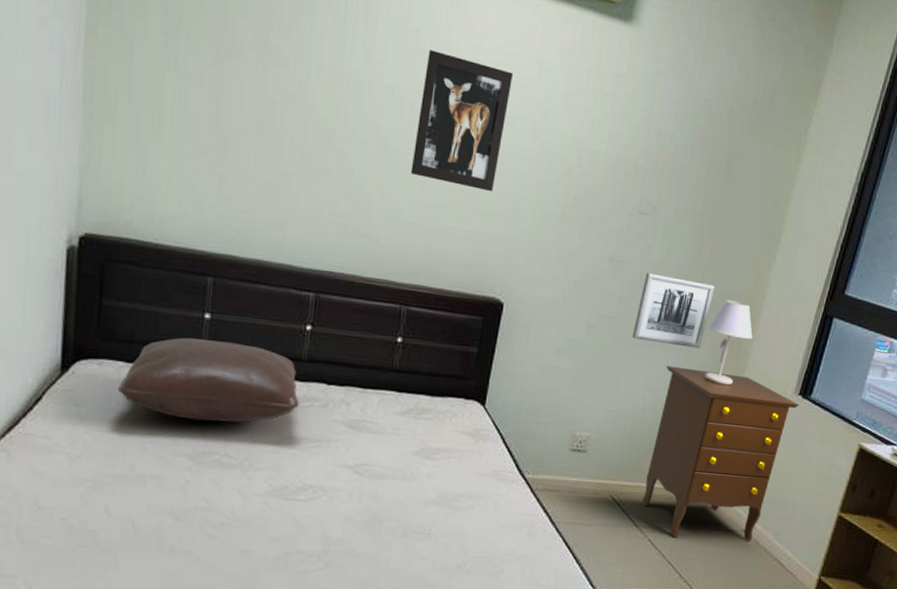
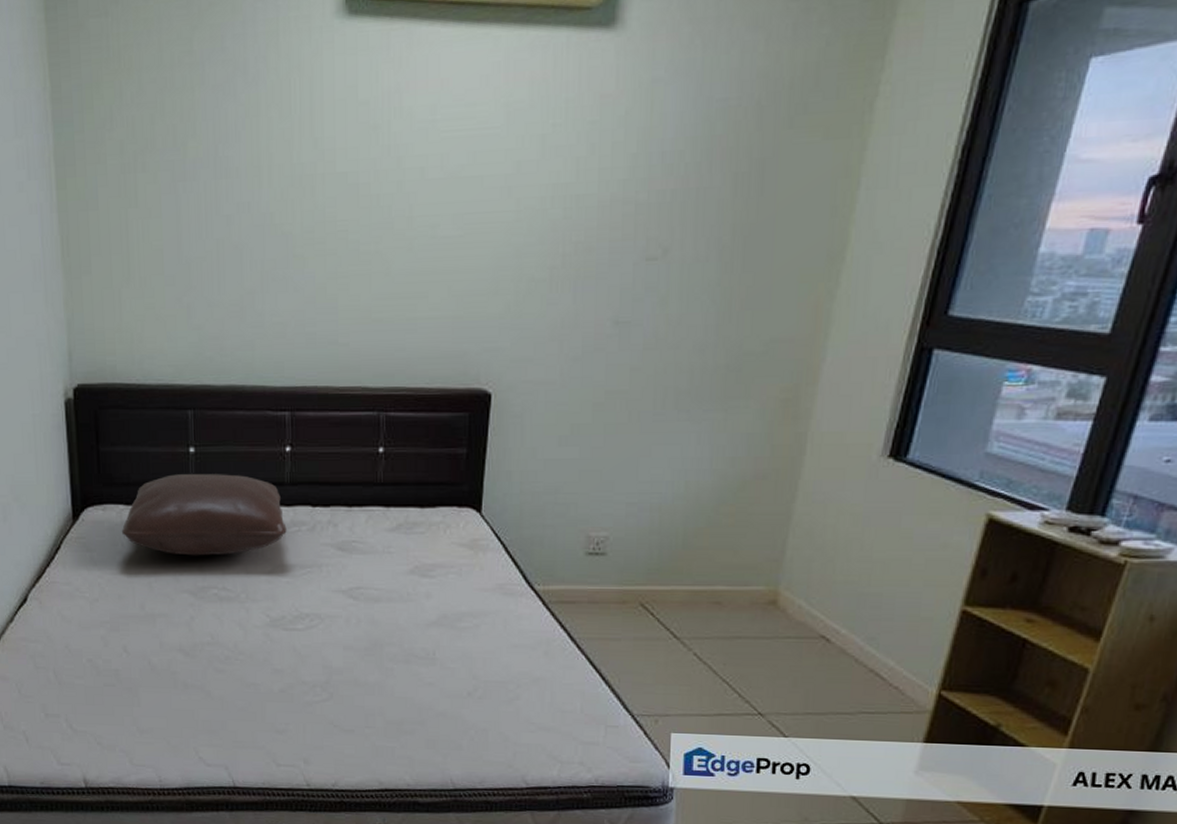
wall art: present [410,50,513,192] -> none [374,121,476,269]
wall art: present [632,272,716,349] -> none [651,330,757,415]
dresser: present [642,365,799,542] -> none [682,440,890,651]
table lamp: present [704,300,753,386] -> none [751,348,815,456]

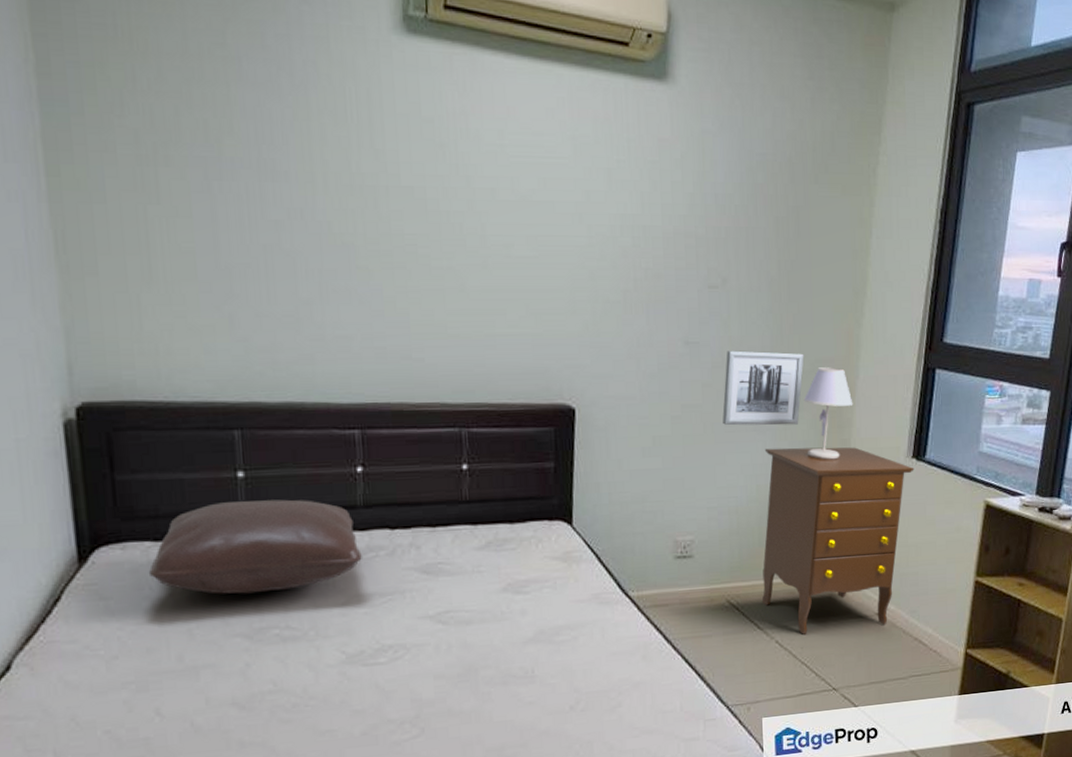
wall art: none [651,330,757,415] -> present [722,350,804,426]
dresser: none [682,440,890,651] -> present [762,447,914,635]
table lamp: none [751,348,815,456] -> present [803,367,853,460]

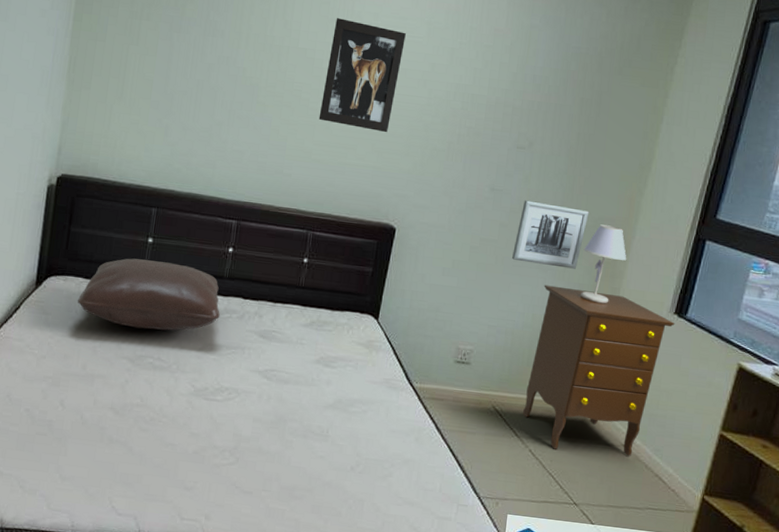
wall art: none [446,140,546,288] -> present [318,18,406,133]

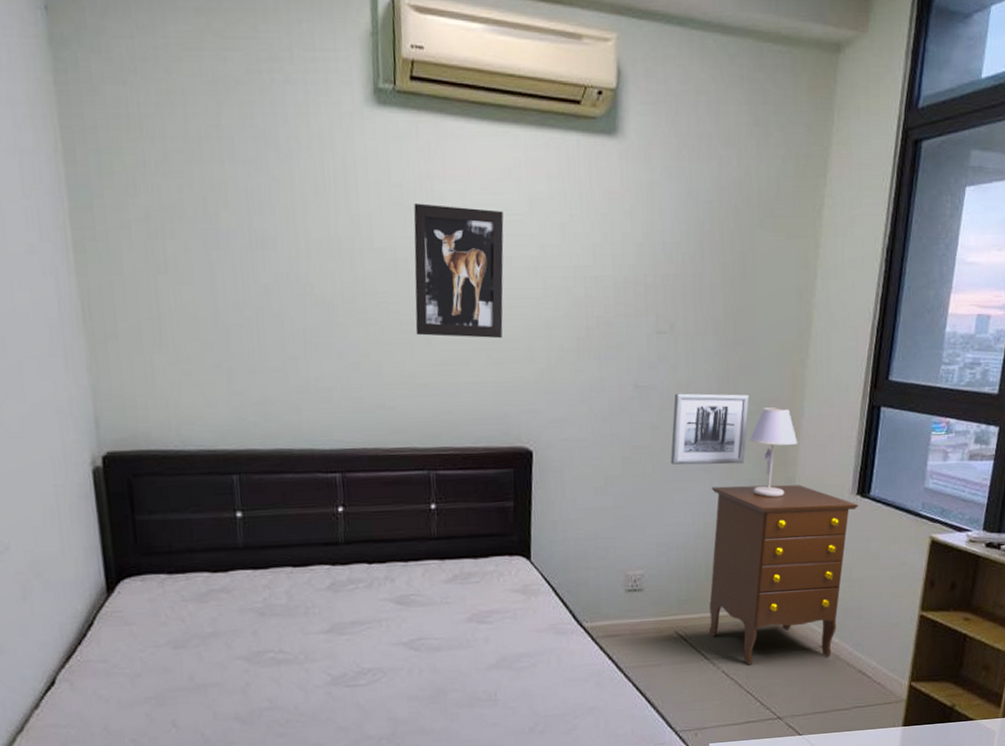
pillow: present [78,258,220,331] -> none [165,537,344,622]

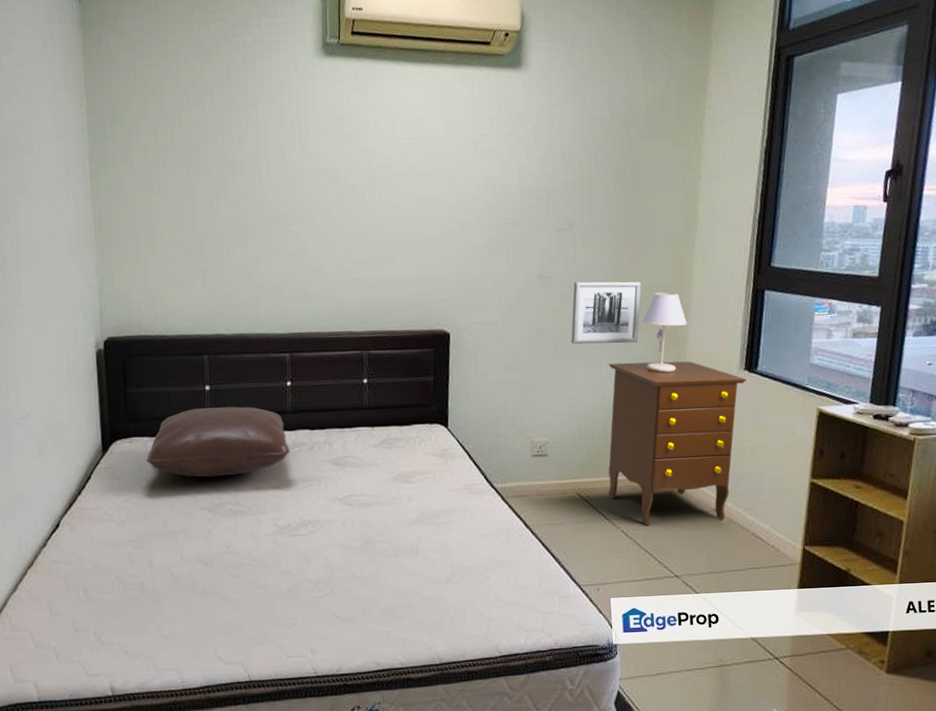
pillow: none [165,537,344,622] -> present [147,406,290,478]
wall art: present [413,203,504,339] -> none [352,131,426,239]

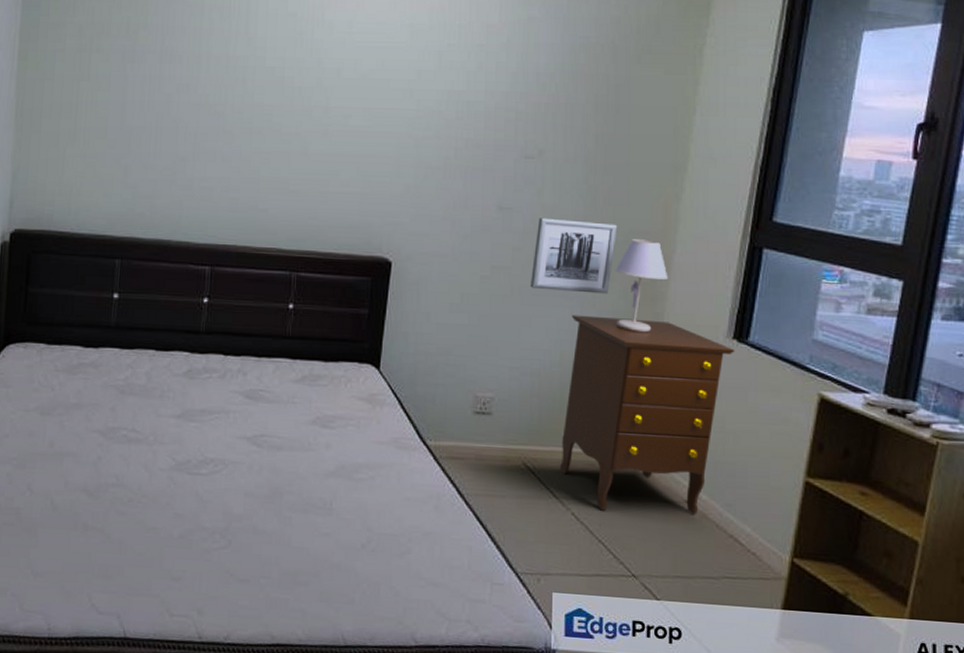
pillow: present [147,406,290,478] -> none [40,317,199,397]

